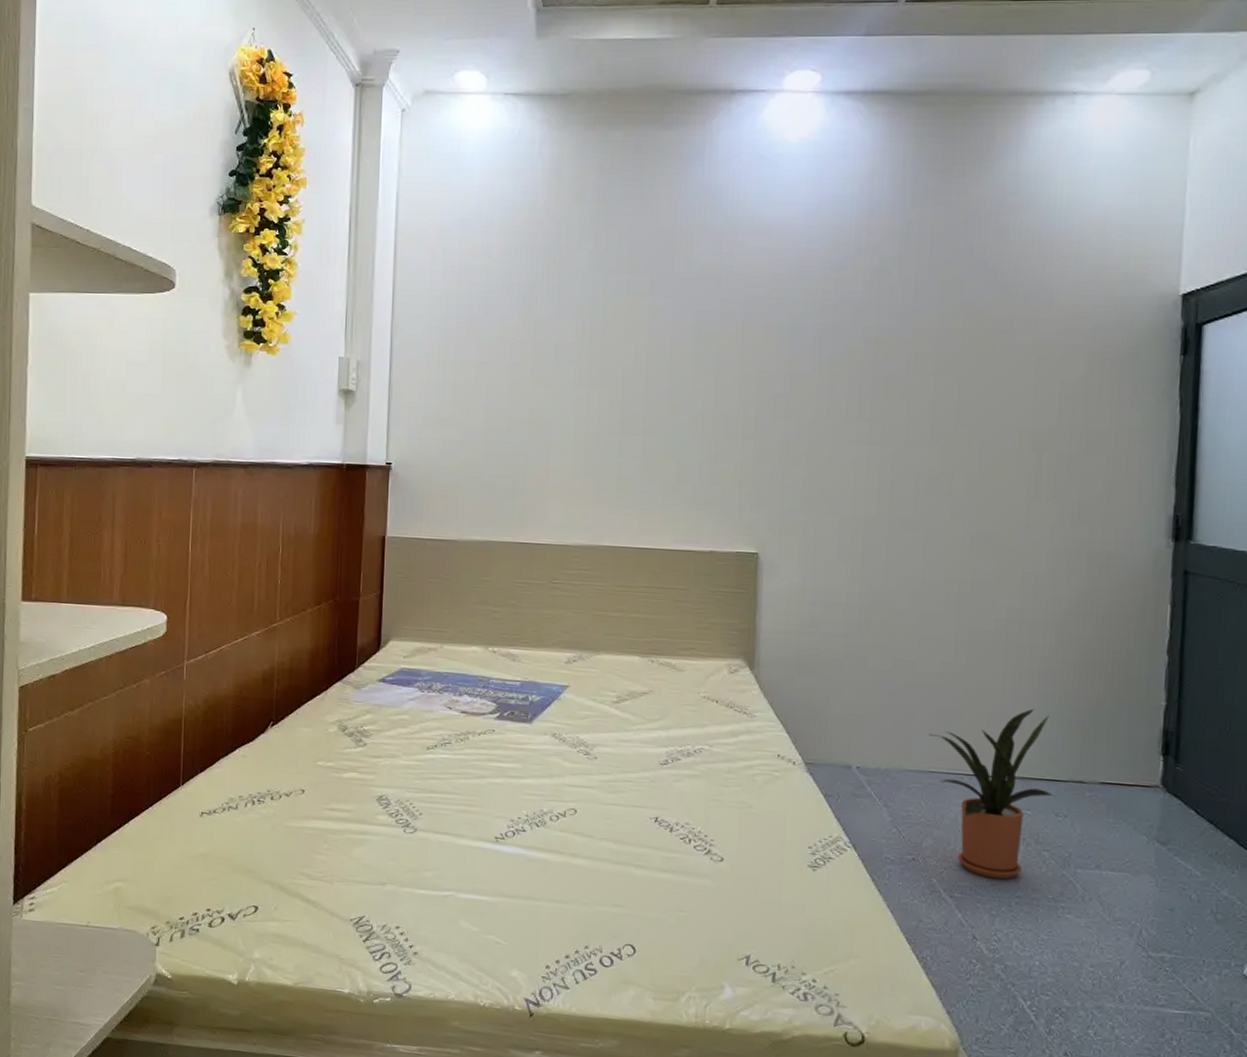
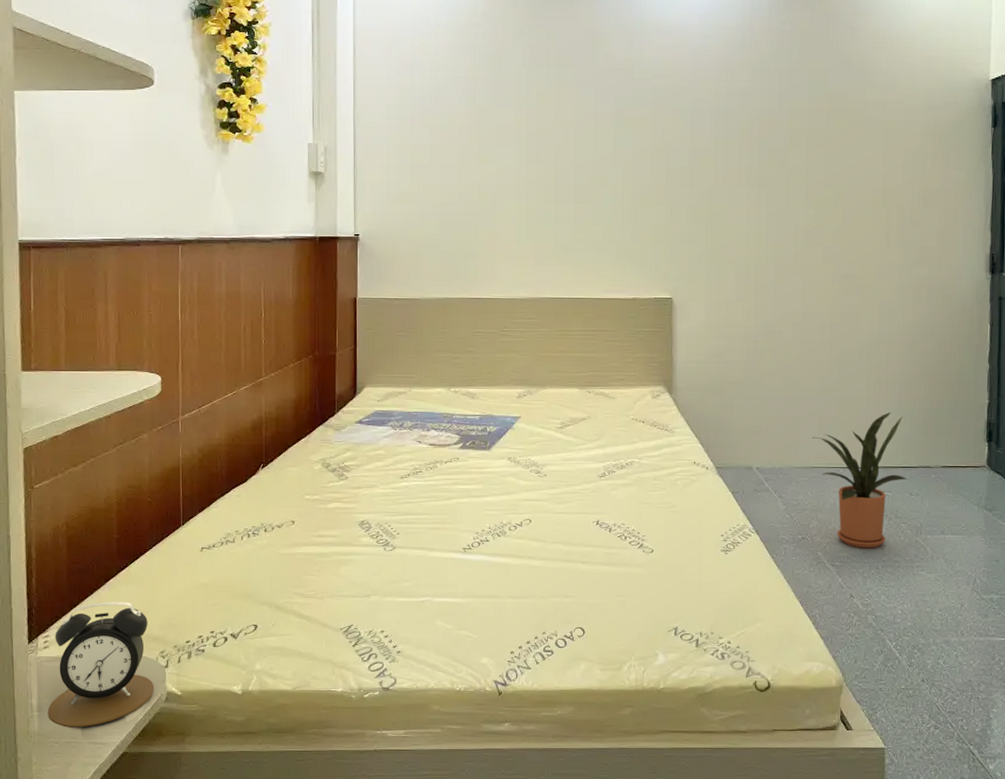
alarm clock: none [29,864,142,1004] -> present [47,601,154,728]

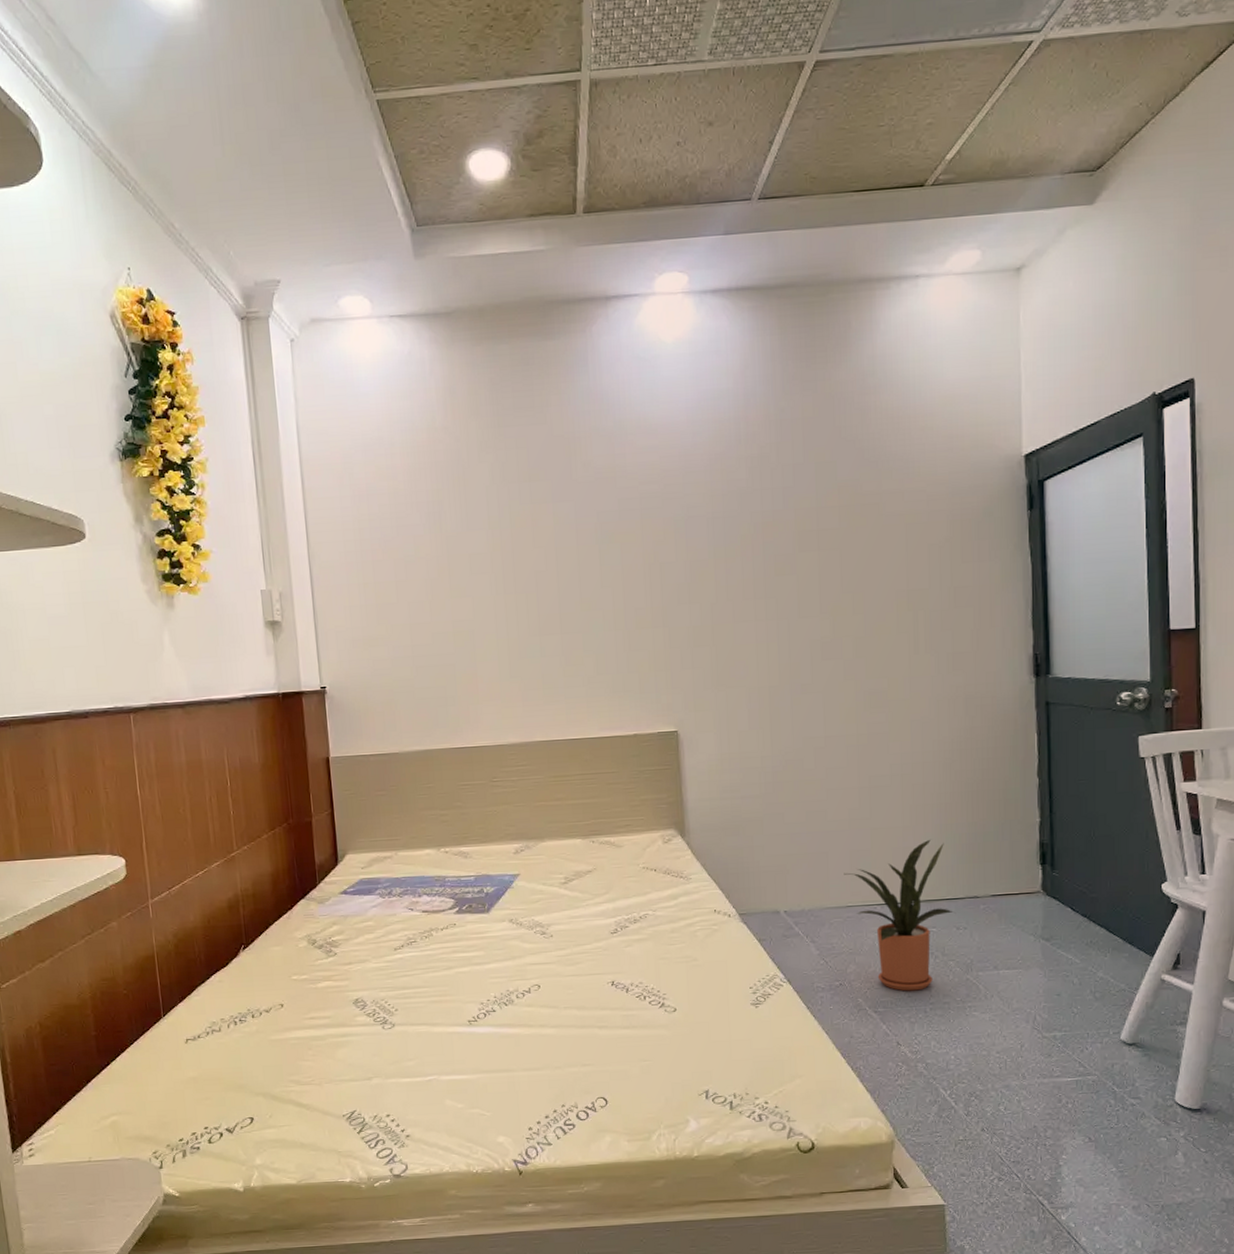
alarm clock: present [47,601,154,728] -> none [39,1102,150,1238]

